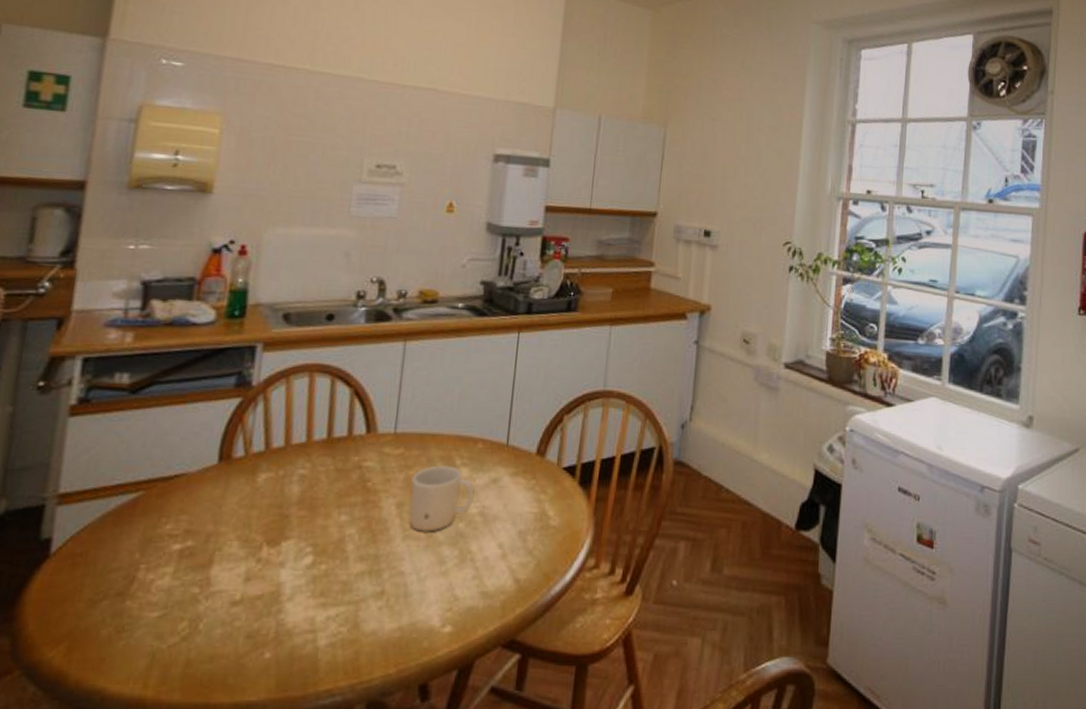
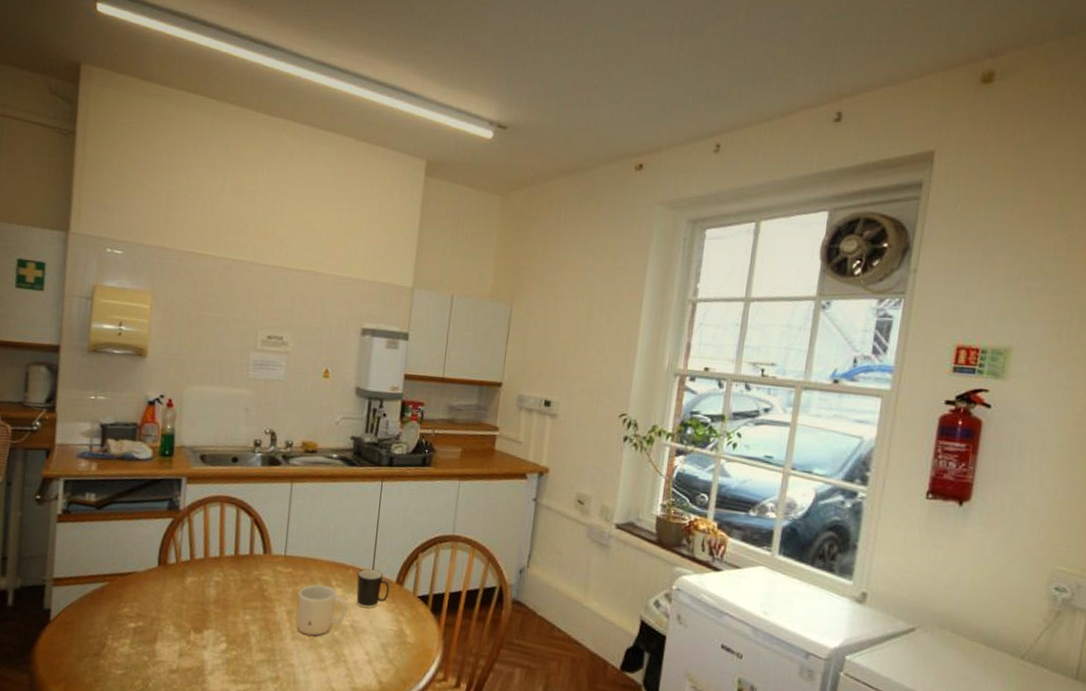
mug: none [486,439,529,490] -> present [356,568,390,609]

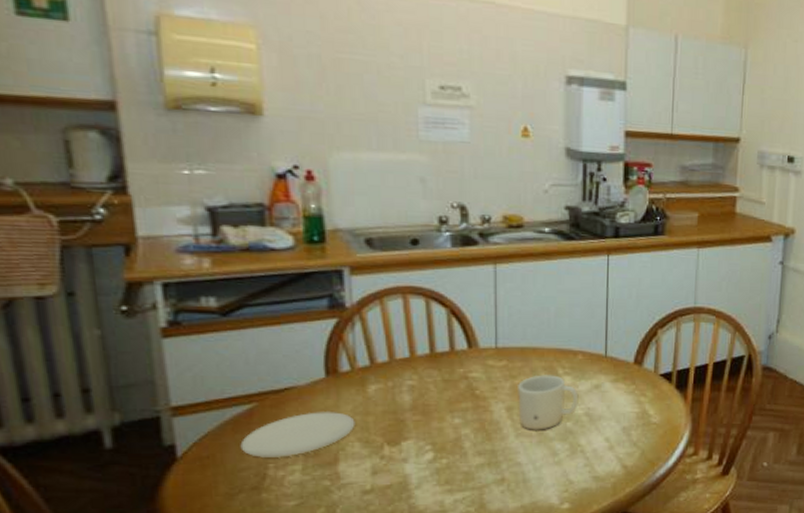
plate: none [92,595,173,631] -> present [240,410,355,457]
mug: present [356,568,390,609] -> none [588,351,628,394]

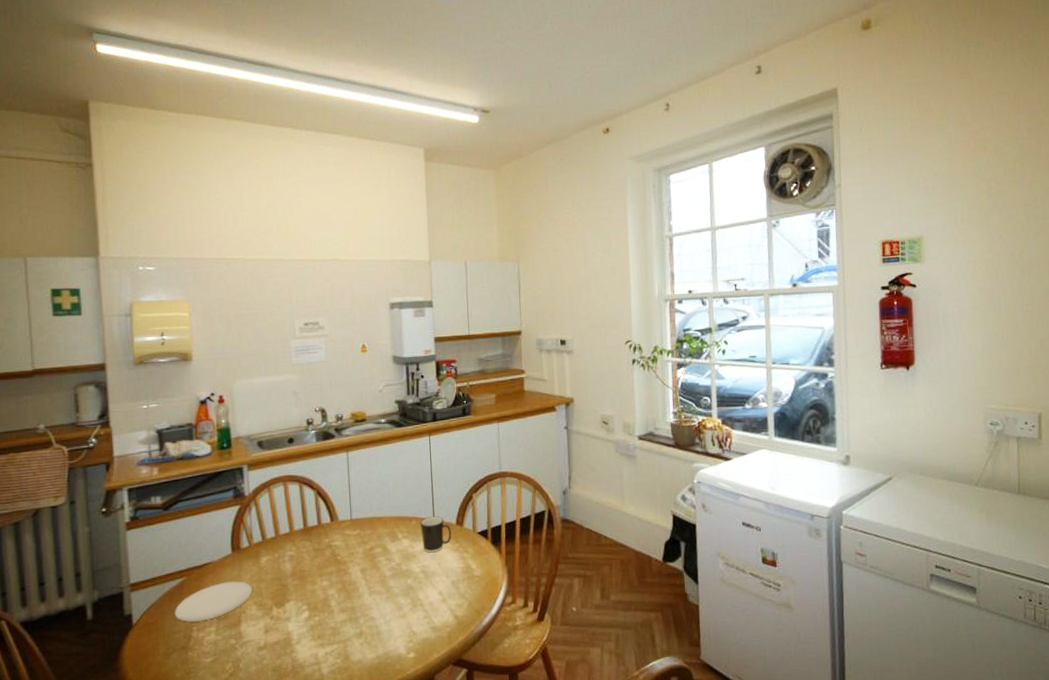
mug: present [518,375,579,430] -> none [369,539,416,588]
mug: none [588,351,628,394] -> present [420,516,452,553]

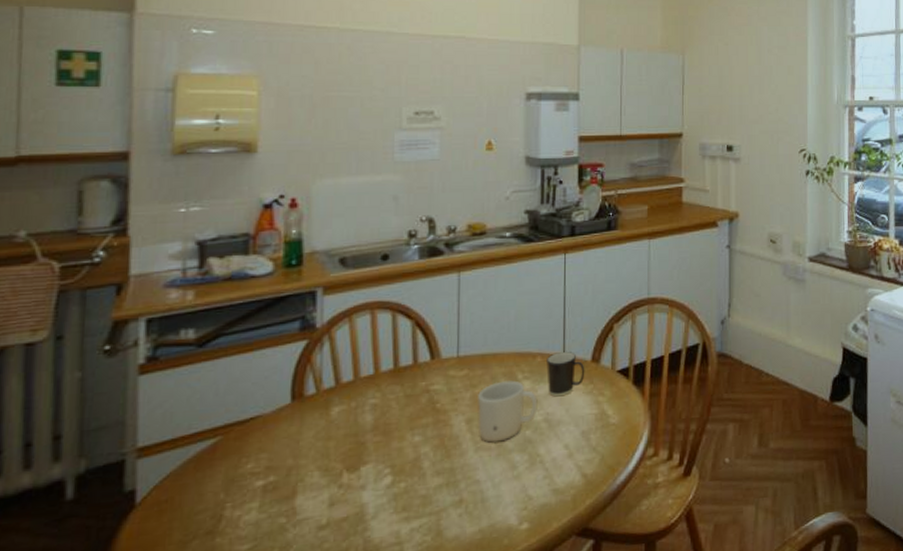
plate: present [174,580,253,622] -> none [200,438,316,497]
mug: none [369,539,416,588] -> present [477,380,538,443]

